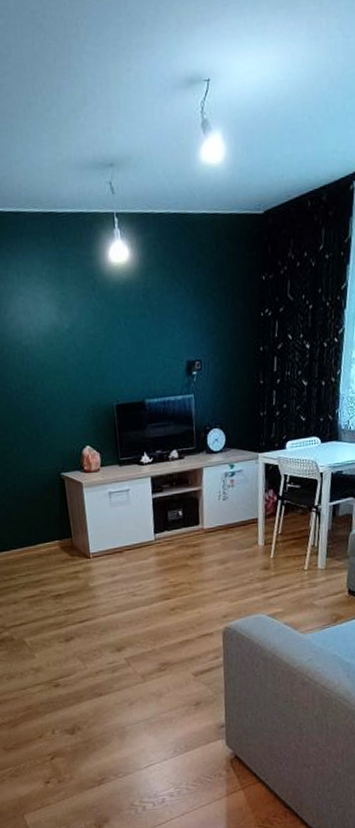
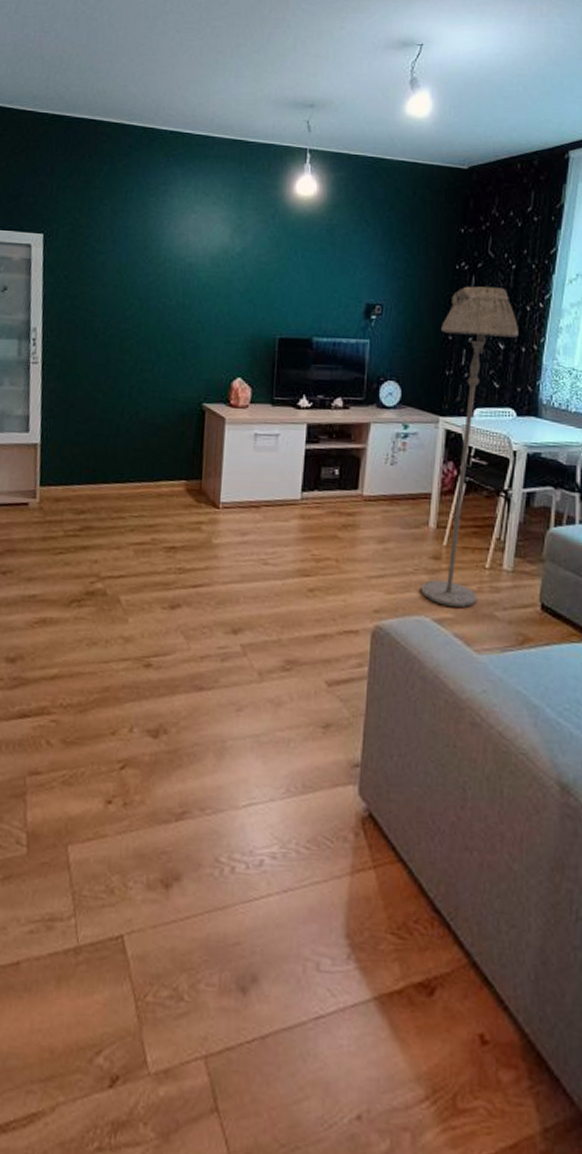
floor lamp: none [253,328,318,604] -> present [420,286,518,608]

